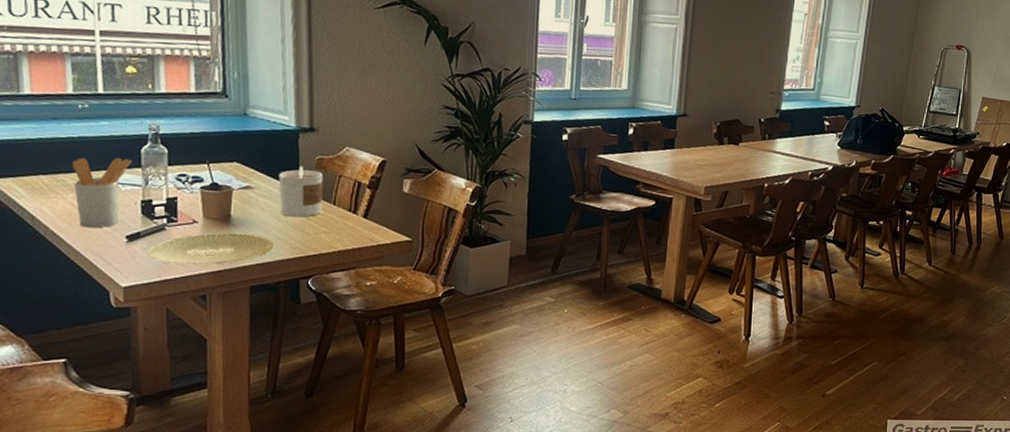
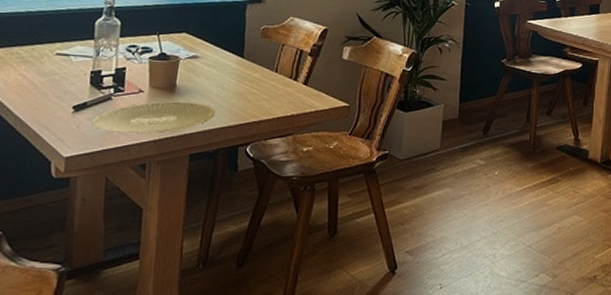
utensil holder: present [71,157,133,228] -> none [27,29,86,99]
candle: present [278,166,324,218] -> none [224,35,268,85]

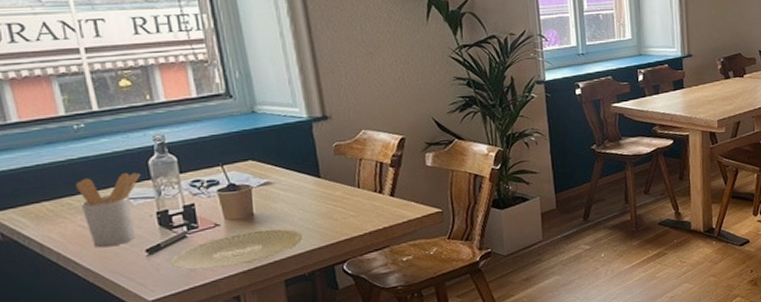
utensil holder: none [27,29,86,99] -> present [75,172,141,248]

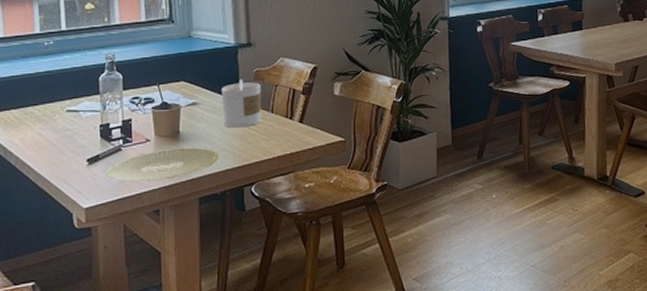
utensil holder: present [75,172,141,248] -> none [38,86,92,155]
candle: none [297,154,347,206] -> present [221,79,262,128]

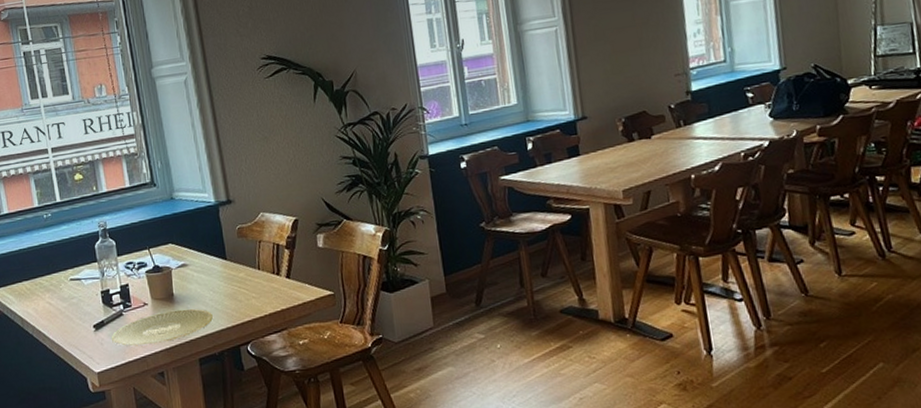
candle: present [221,79,262,128] -> none [207,237,249,288]

